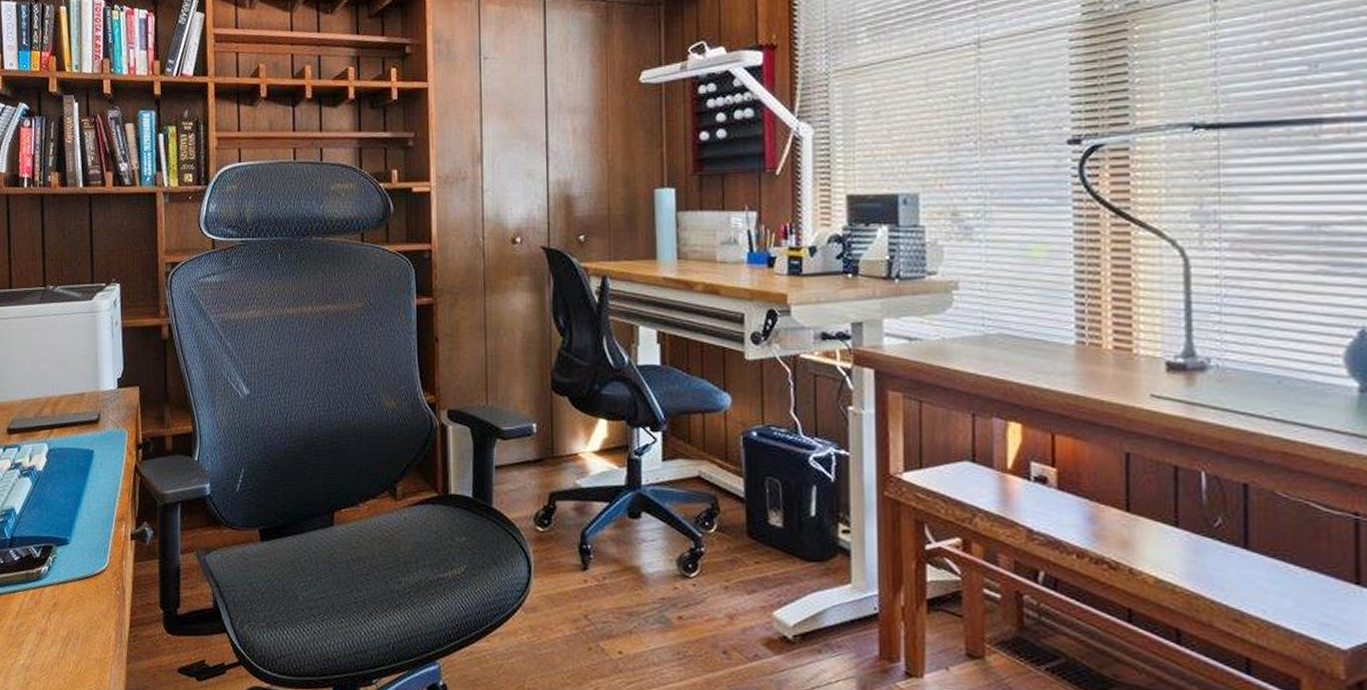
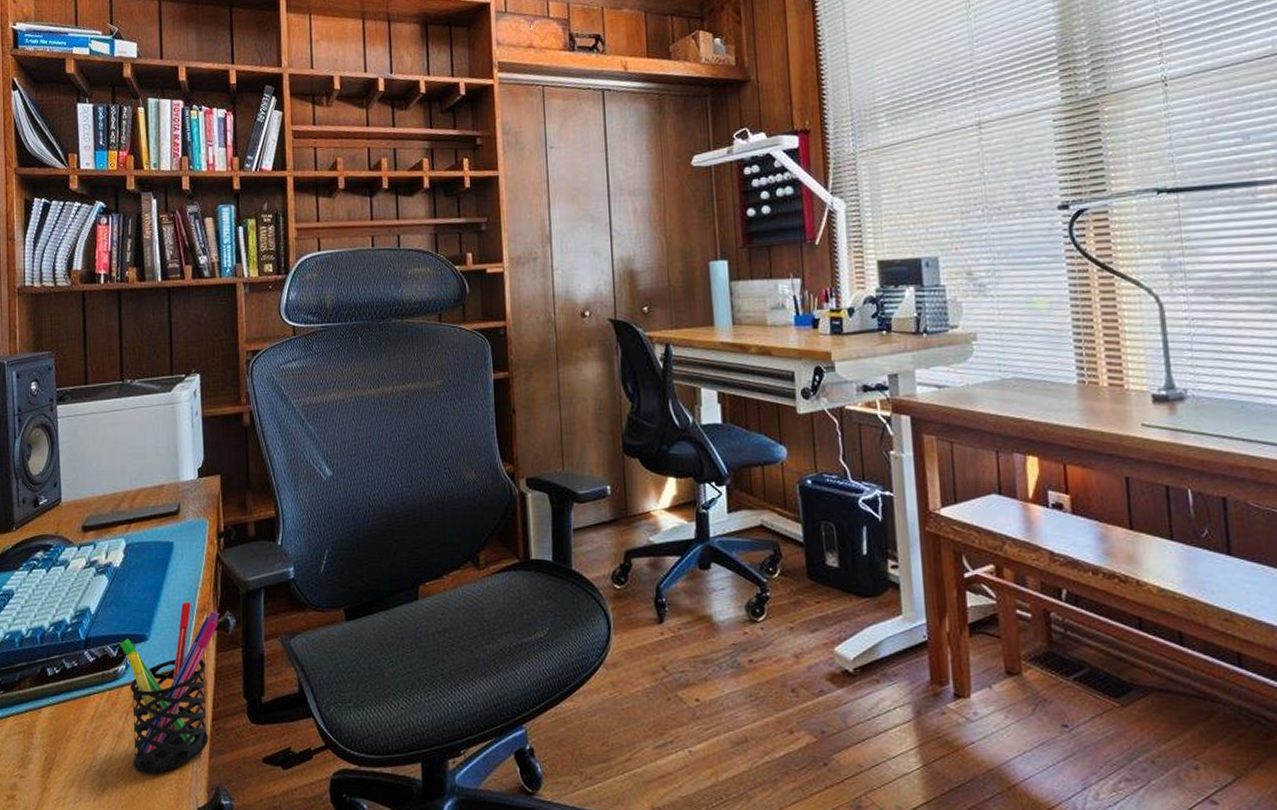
pen holder: none [43,510,137,673] -> present [120,602,219,774]

